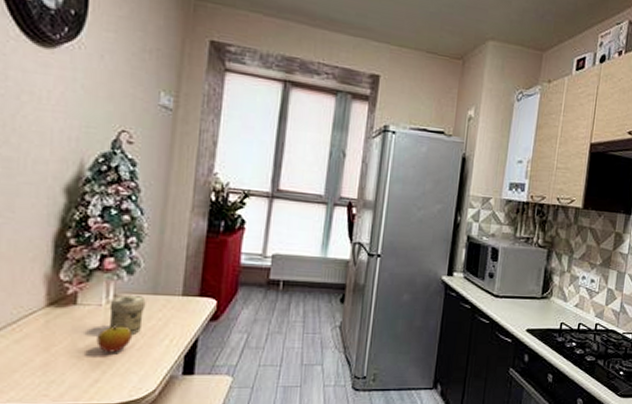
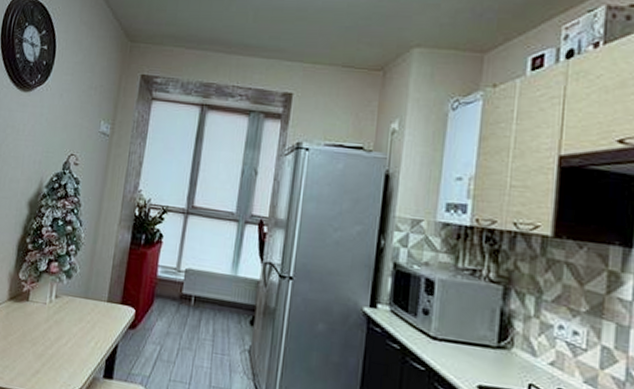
apple: present [96,326,132,353] -> none [40,323,66,348]
jar: present [108,295,146,334] -> none [49,296,79,333]

